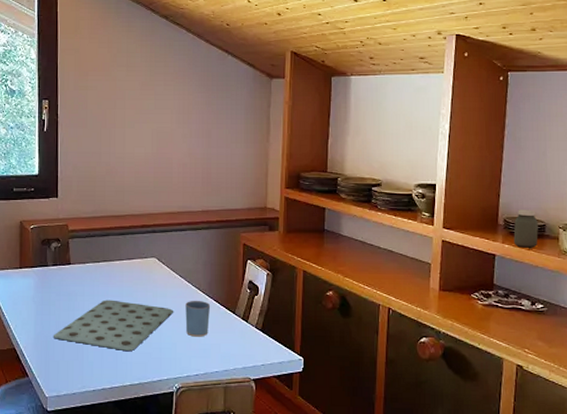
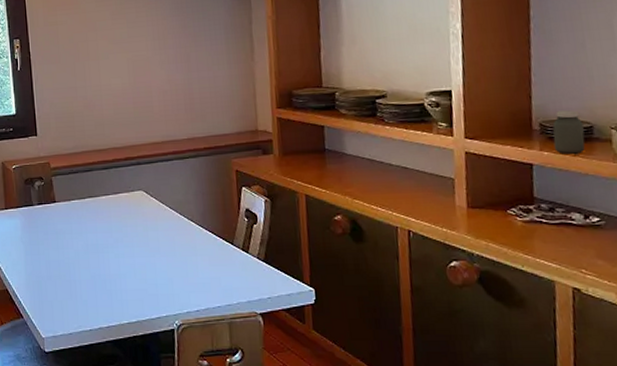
placemat: present [53,299,173,352] -> none [44,236,166,289]
mug: present [185,300,211,337] -> none [179,232,207,271]

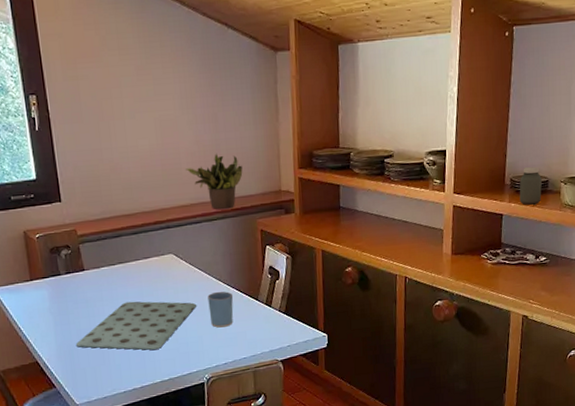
placemat: none [44,236,166,289] -> present [75,301,196,351]
potted plant: none [157,92,216,148] -> present [186,153,243,210]
mug: none [179,232,207,271] -> present [208,291,234,328]

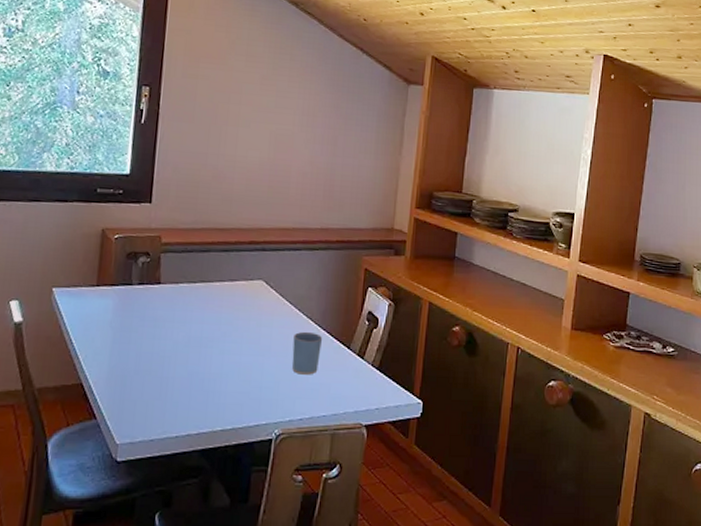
placemat: present [75,301,196,351] -> none [131,327,279,391]
potted plant: present [186,153,243,210] -> none [294,177,356,240]
jar: present [519,167,542,205] -> none [648,245,673,287]

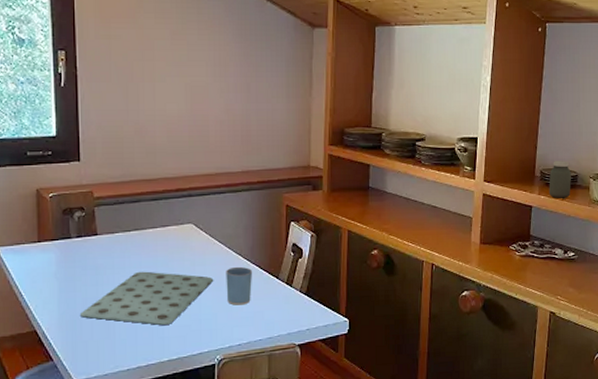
placemat: none [131,327,279,391] -> present [79,271,213,326]
jar: none [648,245,673,287] -> present [549,161,571,198]

